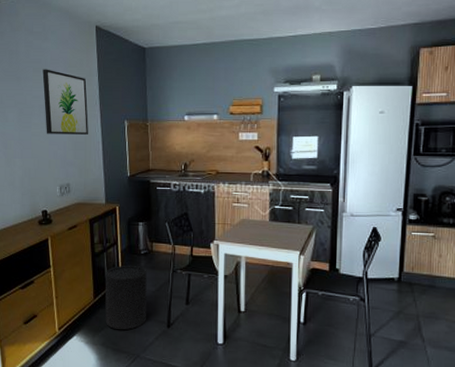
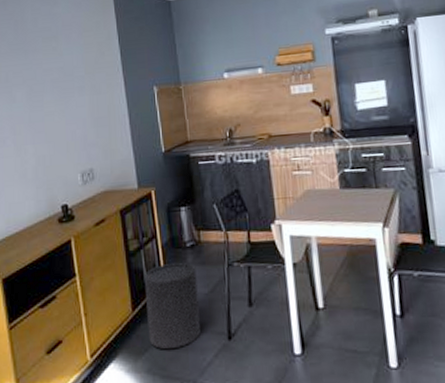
wall art: present [42,69,88,134] -> none [53,37,111,112]

